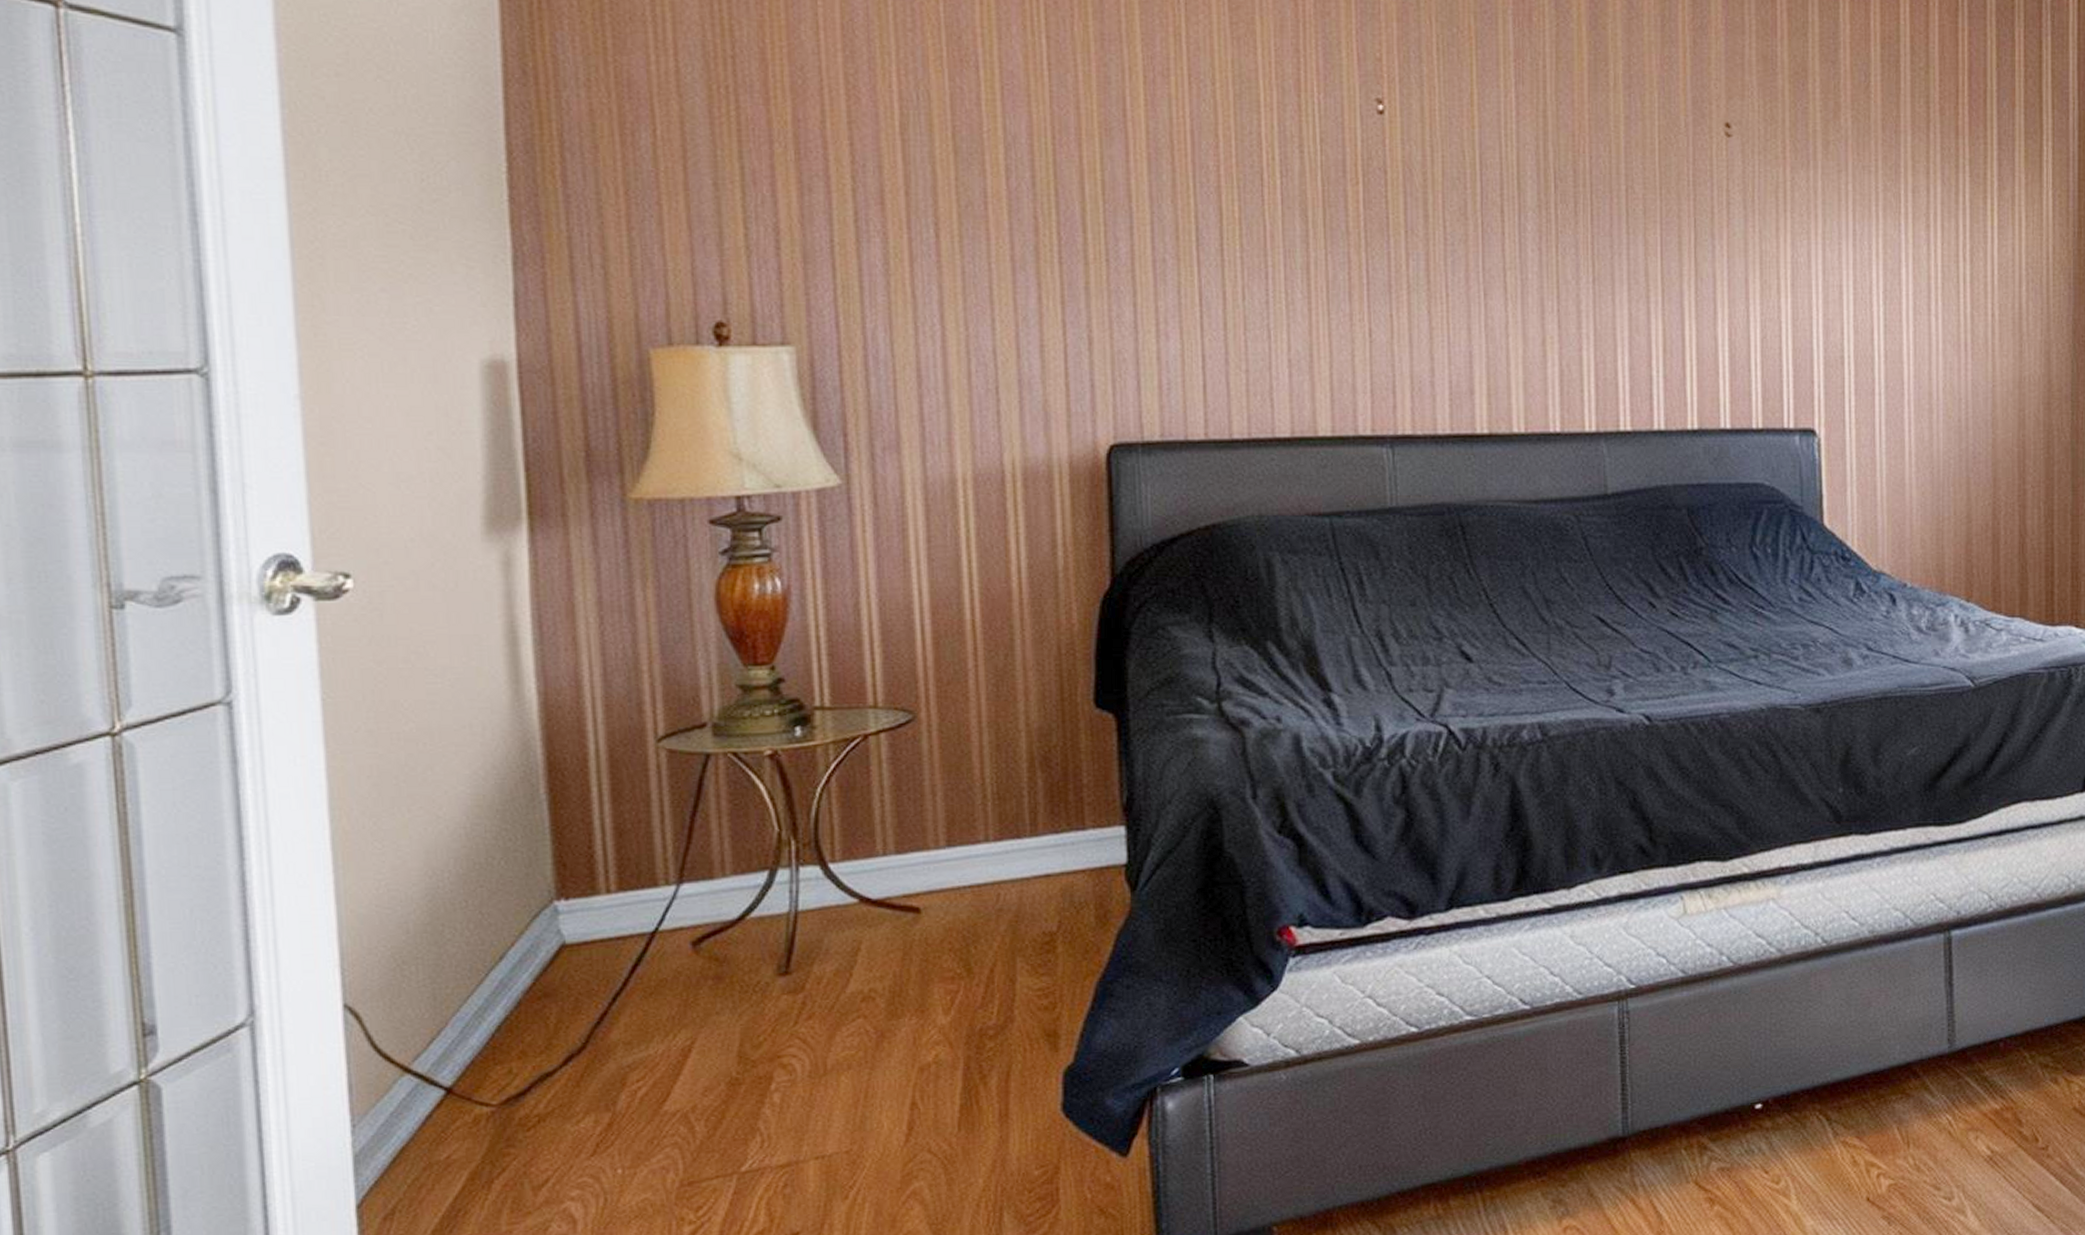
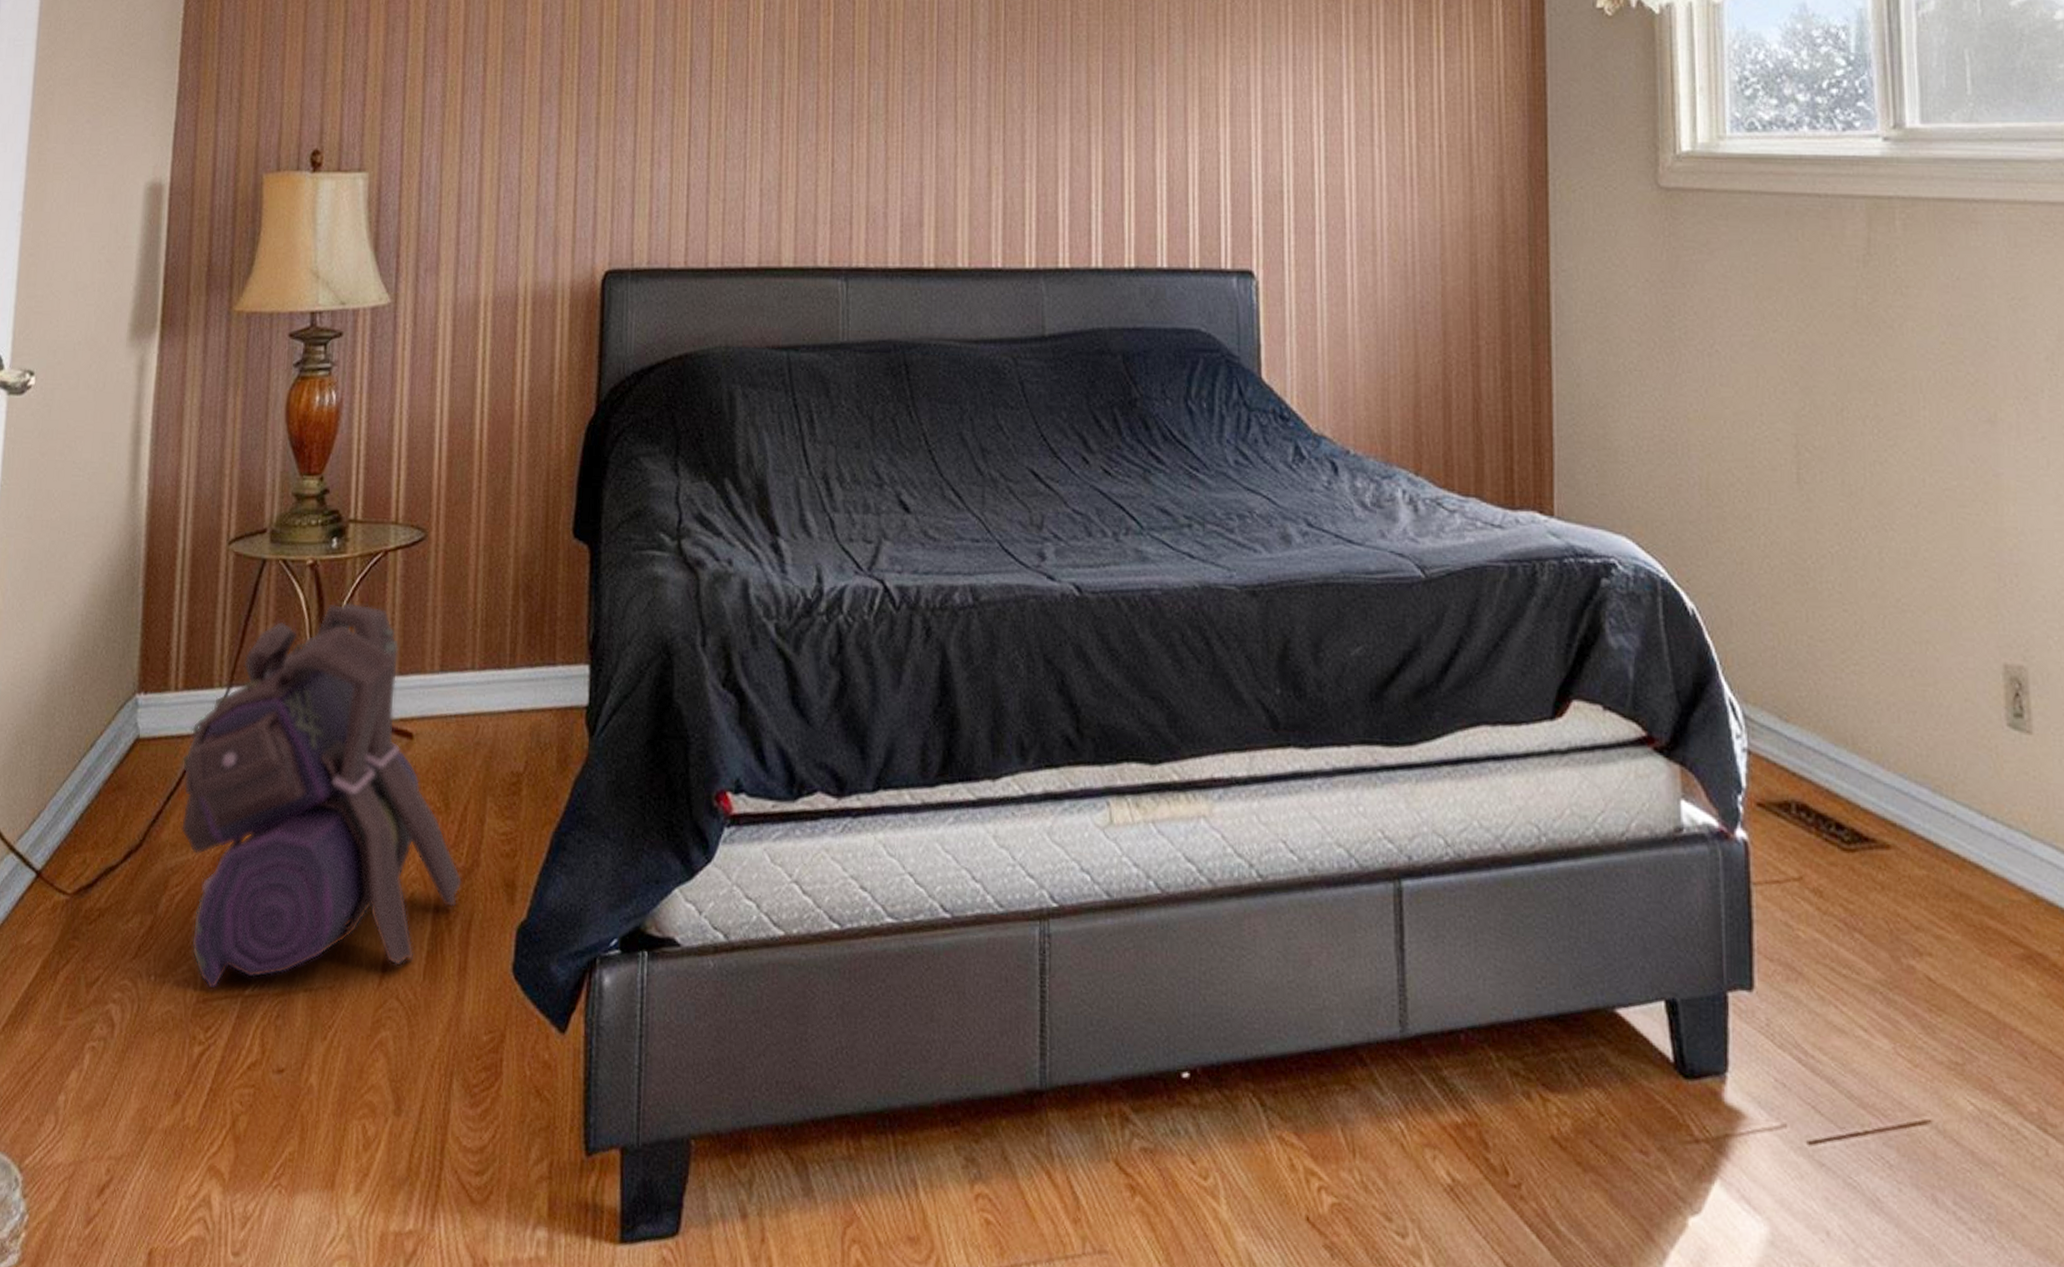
backpack: none [626,788,996,1172] -> present [180,602,463,989]

